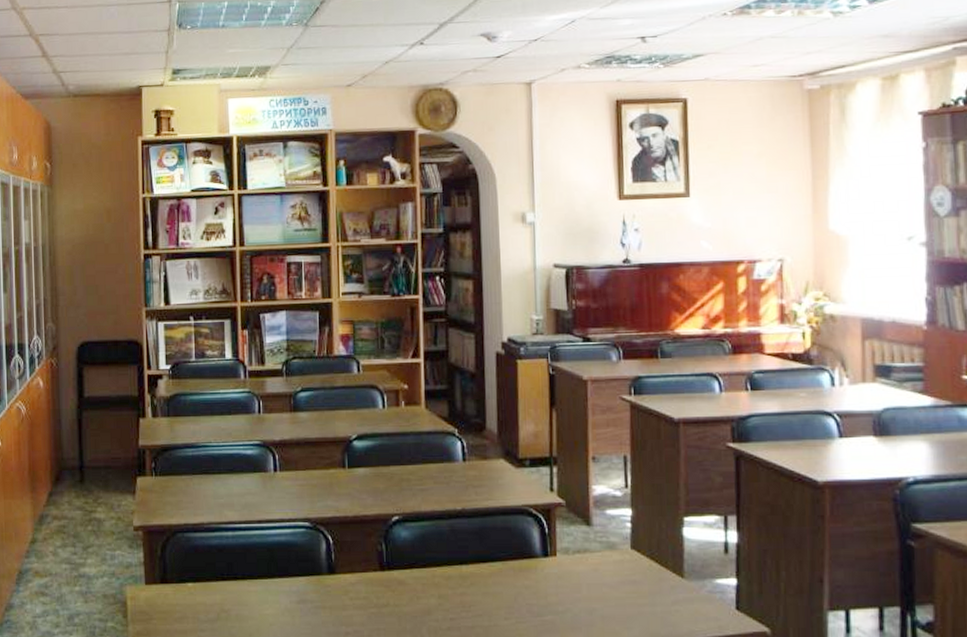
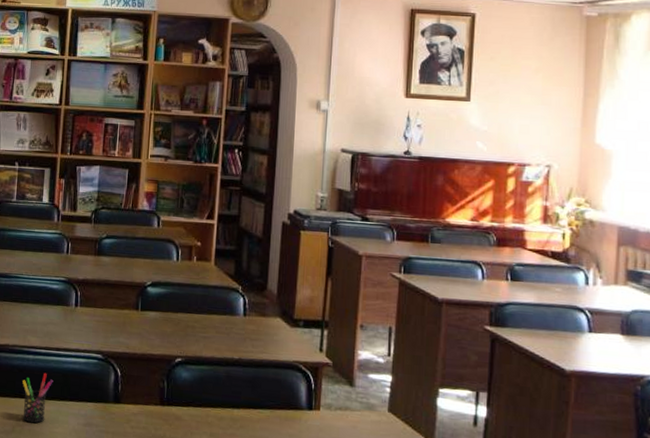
pen holder: none [223,549,258,607] -> present [22,372,53,424]

